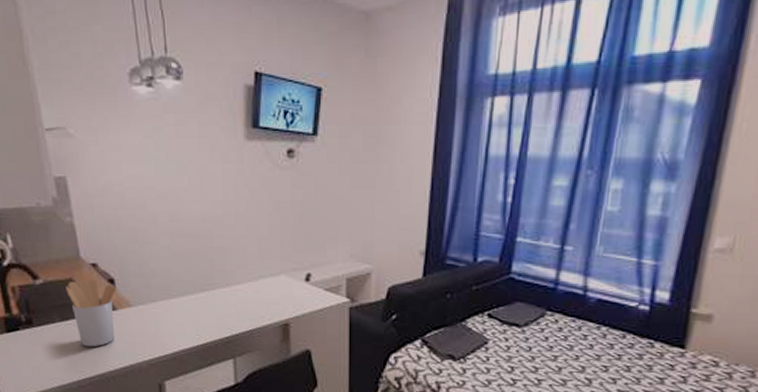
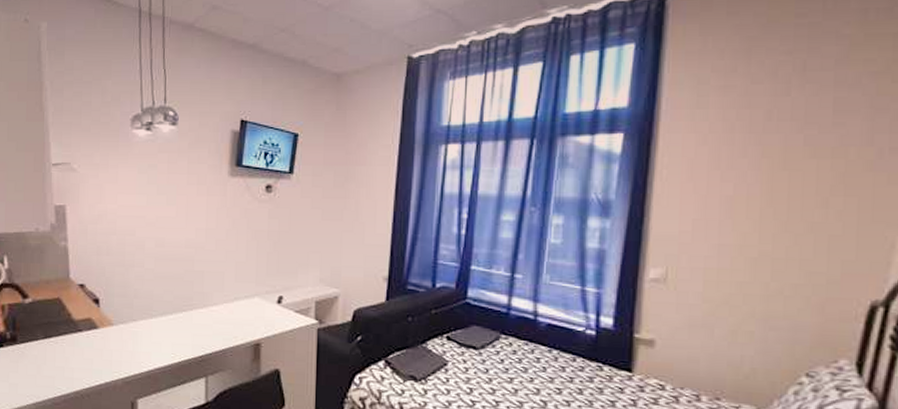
utensil holder: present [65,279,117,347] -> none [52,298,101,365]

